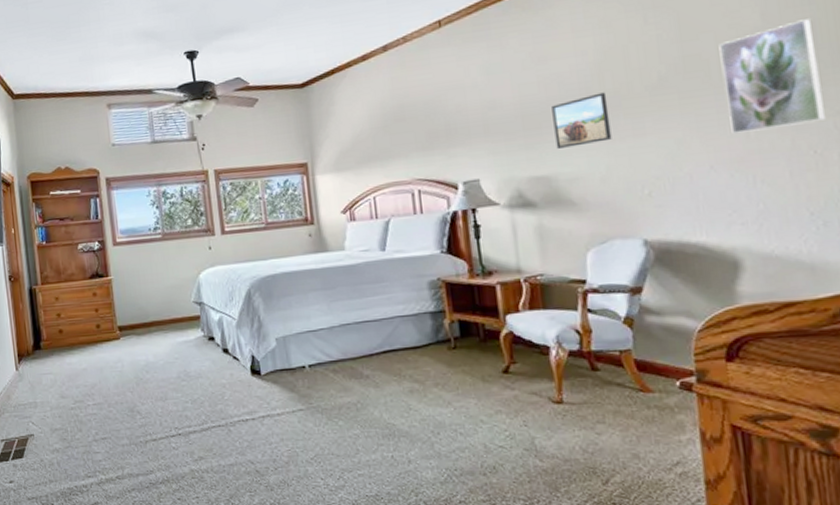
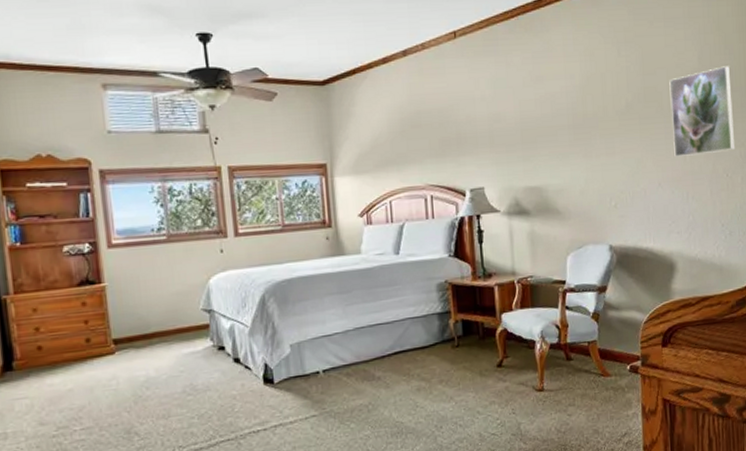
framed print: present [552,92,612,149] -> none [545,114,590,162]

